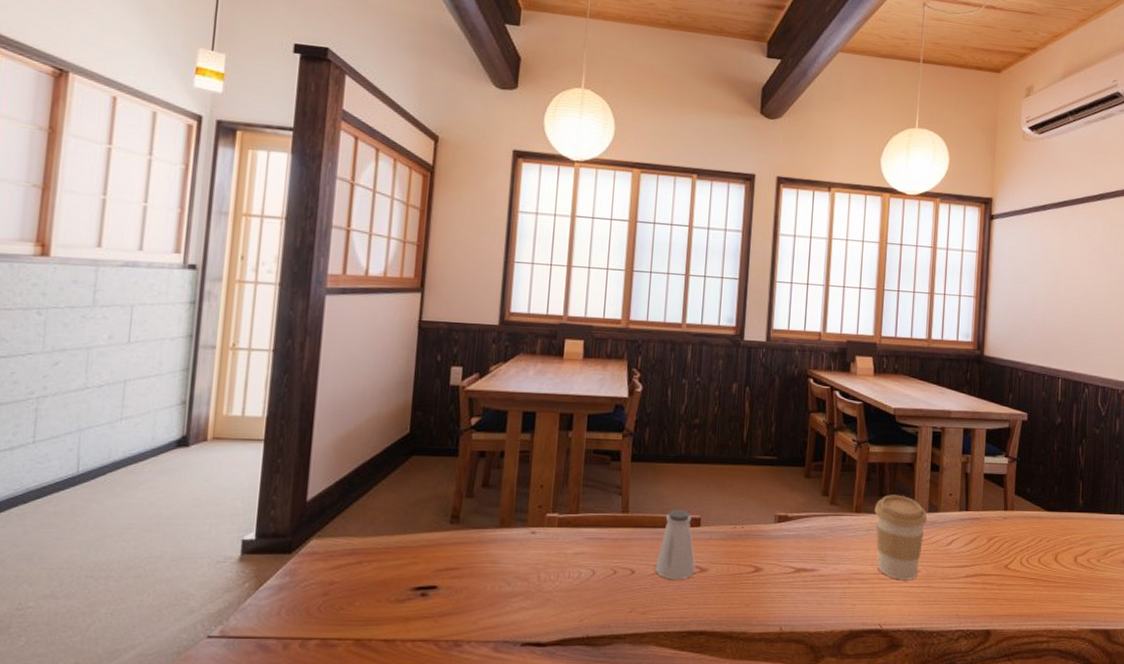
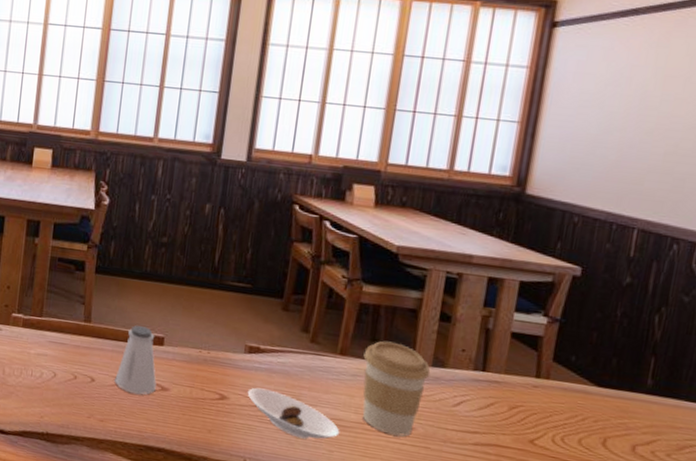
saucer: none [779,555,860,597] -> present [247,387,340,440]

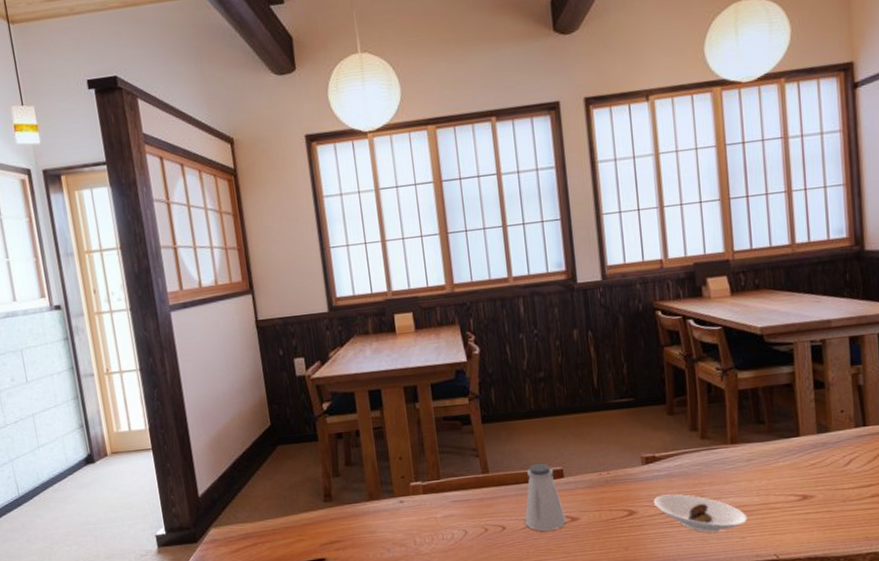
coffee cup: present [362,340,431,437] -> none [752,419,817,508]

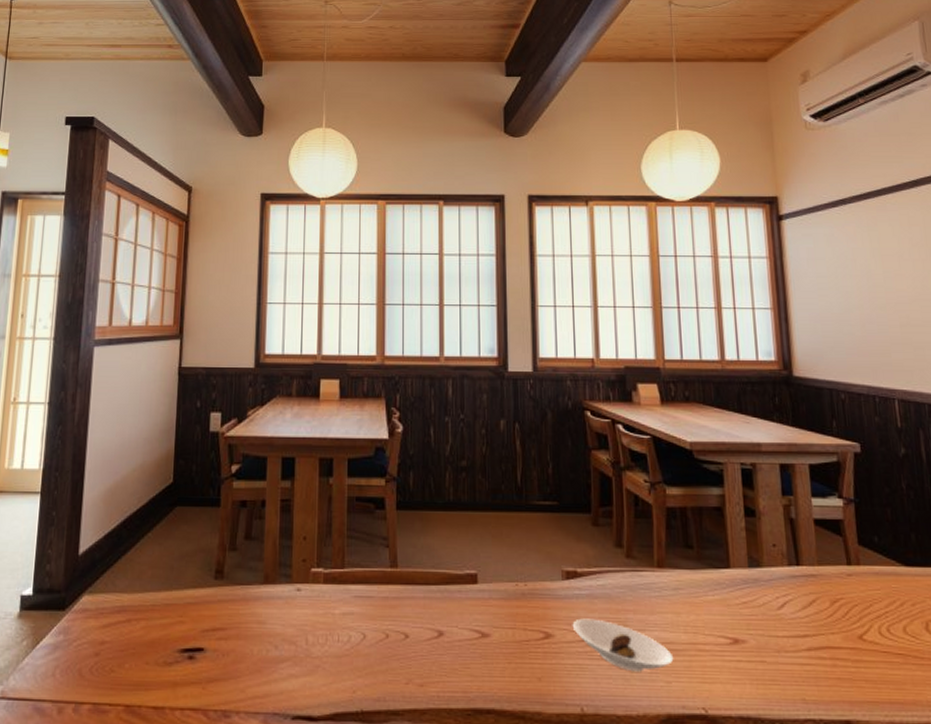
saltshaker: present [525,463,566,531] -> none [430,563,476,647]

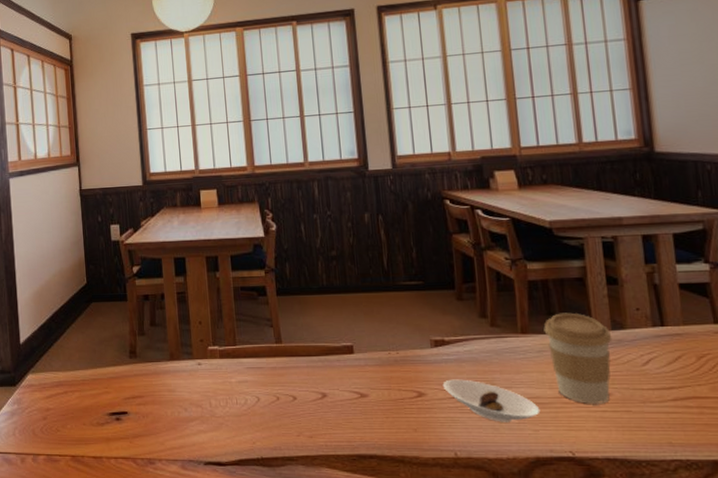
coffee cup: none [680,545,749,654] -> present [544,312,612,405]

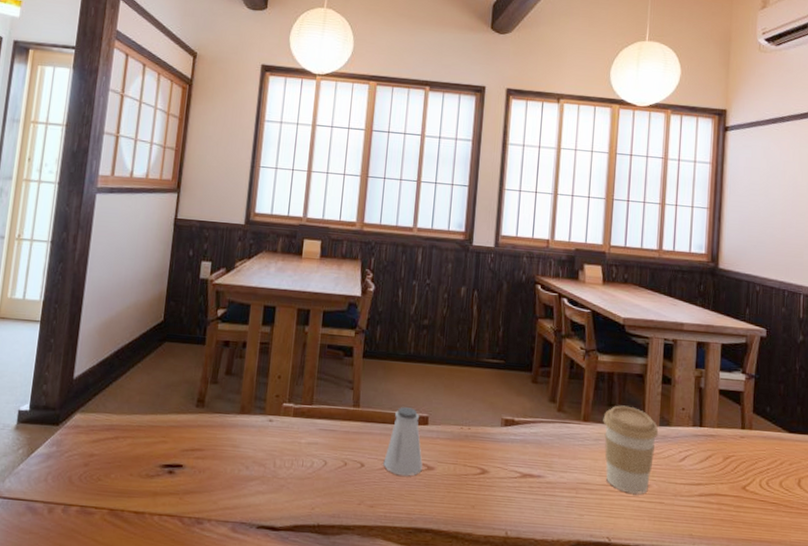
saltshaker: none [315,337,356,405] -> present [383,406,423,476]
saucer: present [442,379,541,422] -> none [505,459,588,506]

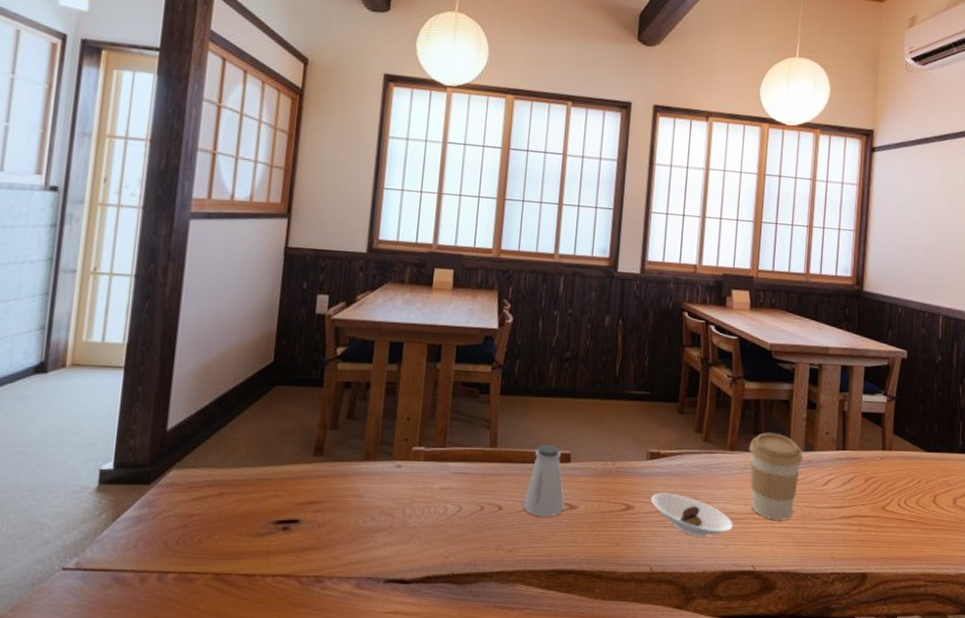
saucer: none [505,459,588,506] -> present [650,493,734,537]

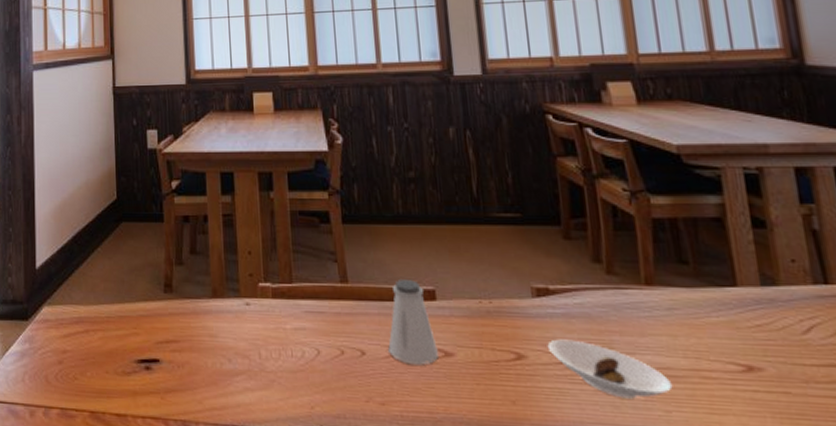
coffee cup: present [749,432,804,522] -> none [674,261,762,383]

